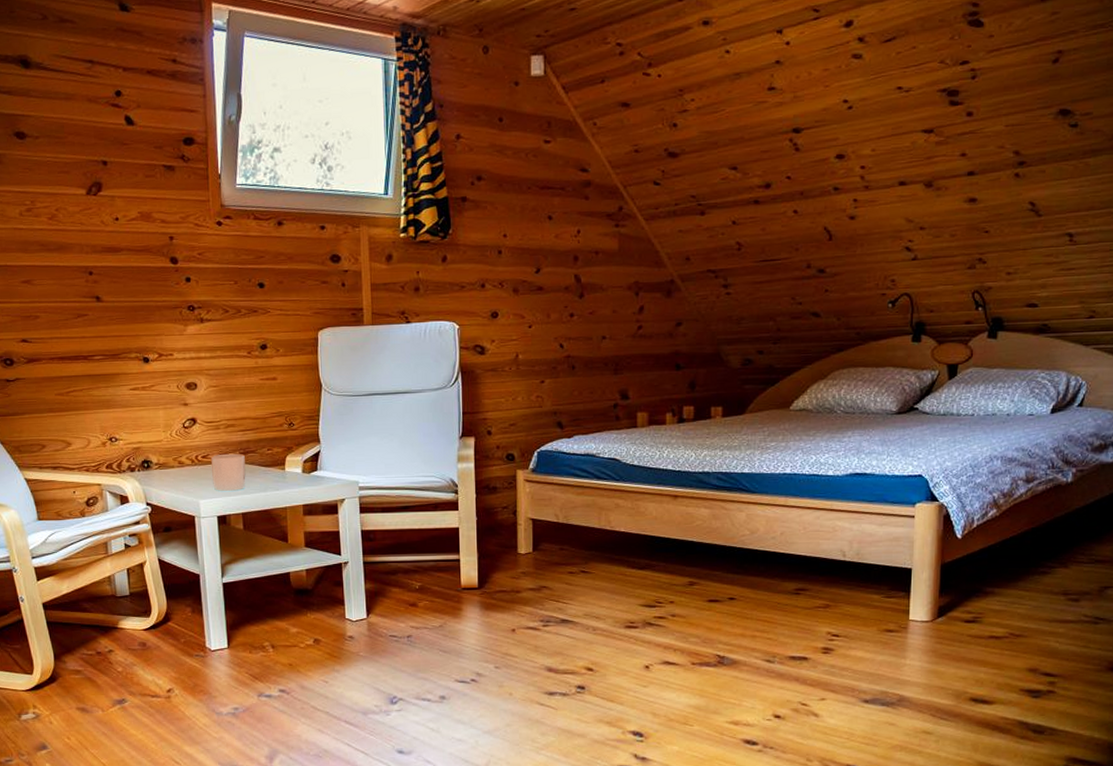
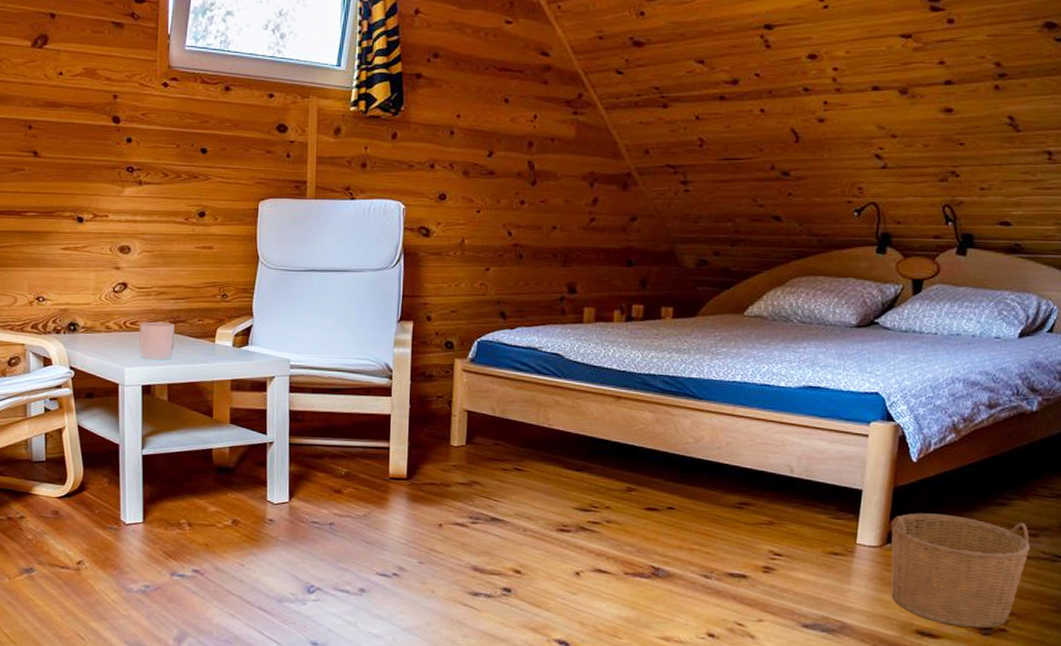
basket: none [941,586,1072,692] -> present [891,513,1030,629]

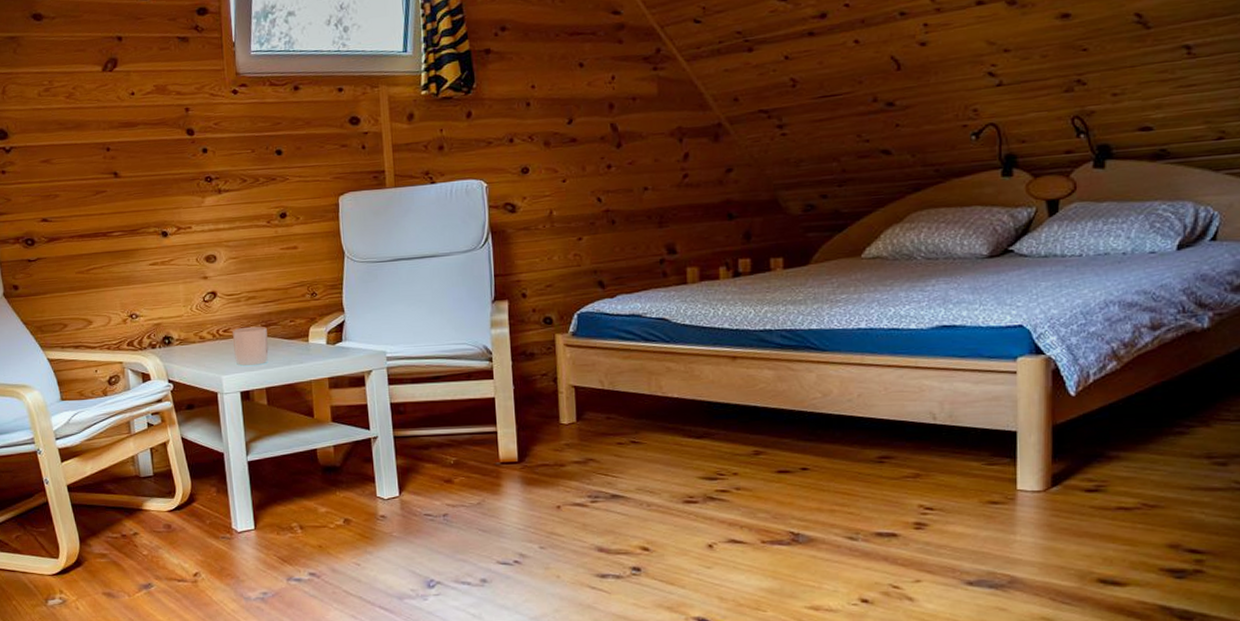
basket: present [891,513,1030,629] -> none [1055,449,1219,572]

